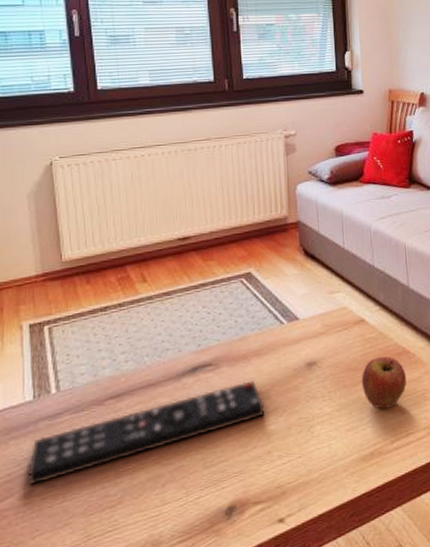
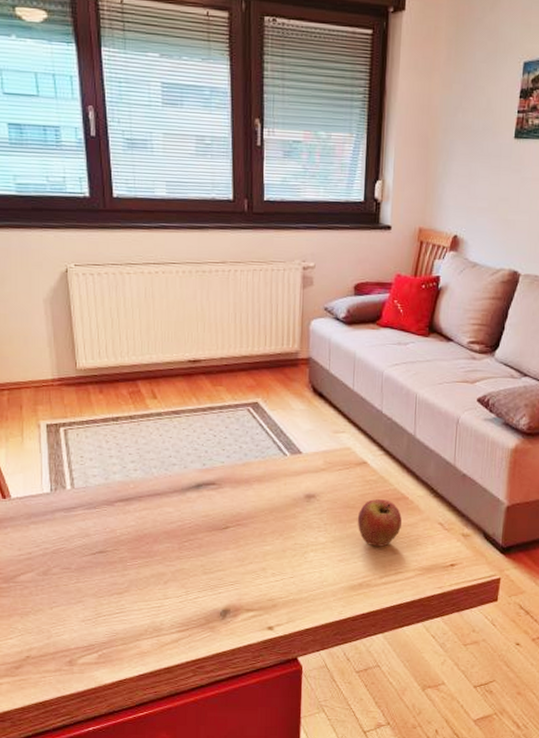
remote control: present [28,380,265,486] -> none [46,503,263,565]

